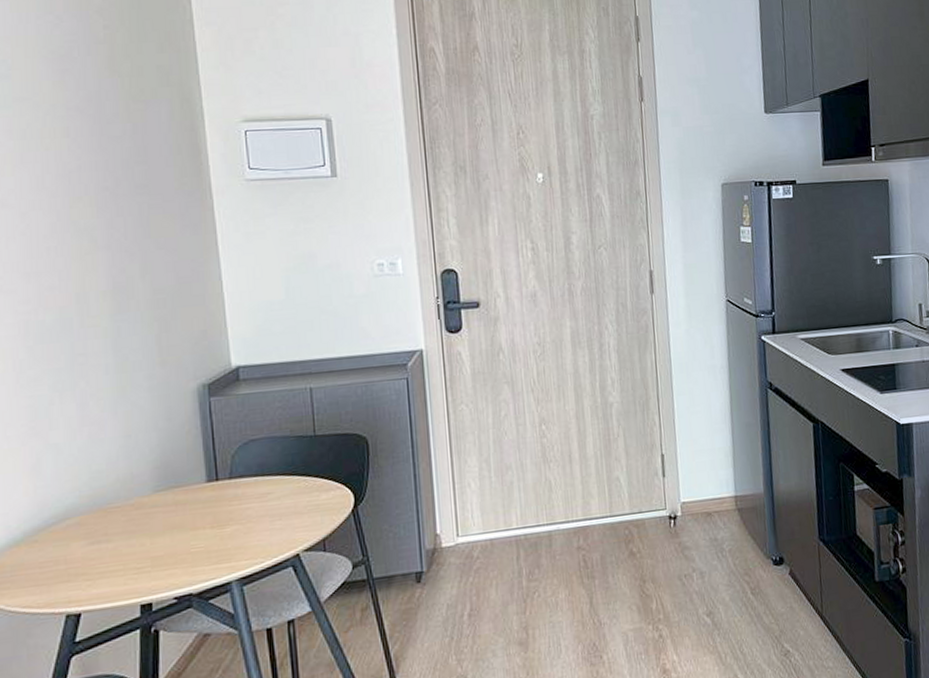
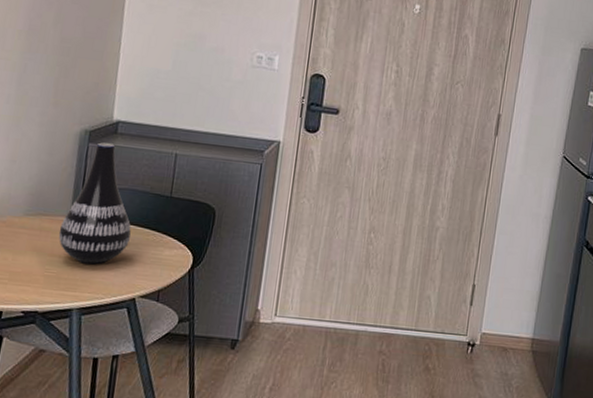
vase: none [197,392,279,530] -> present [58,142,131,265]

